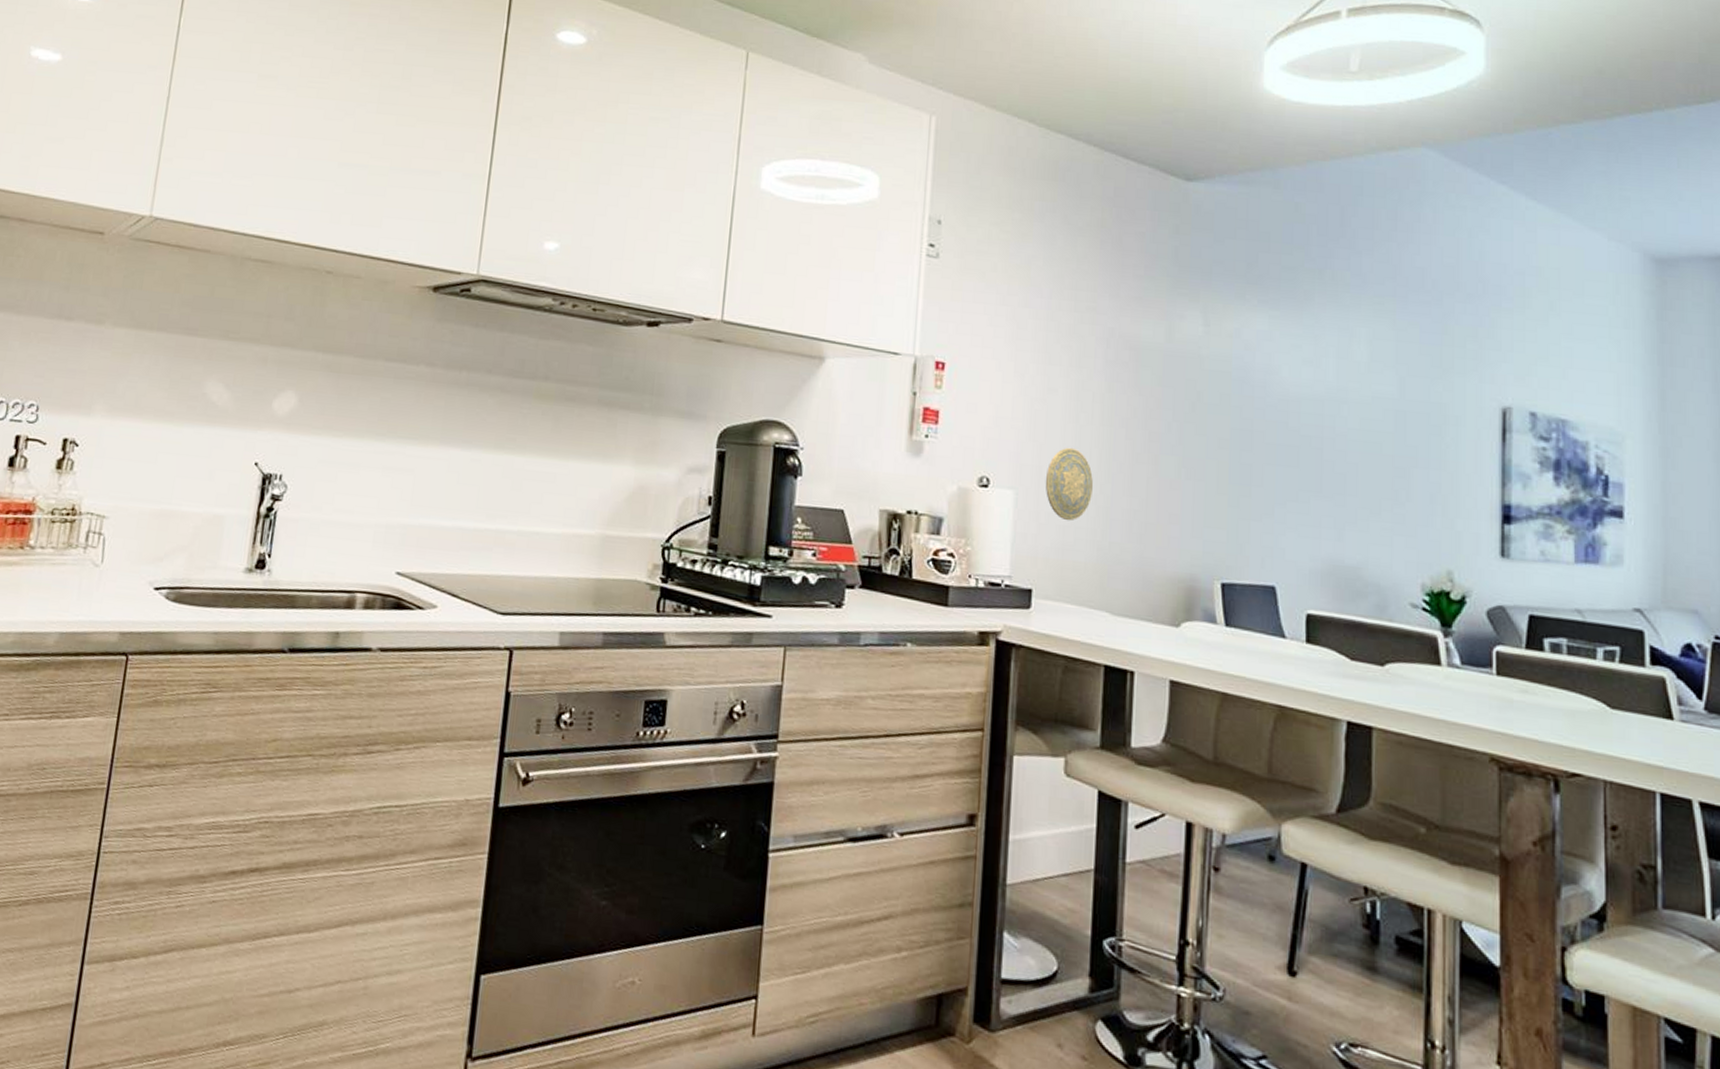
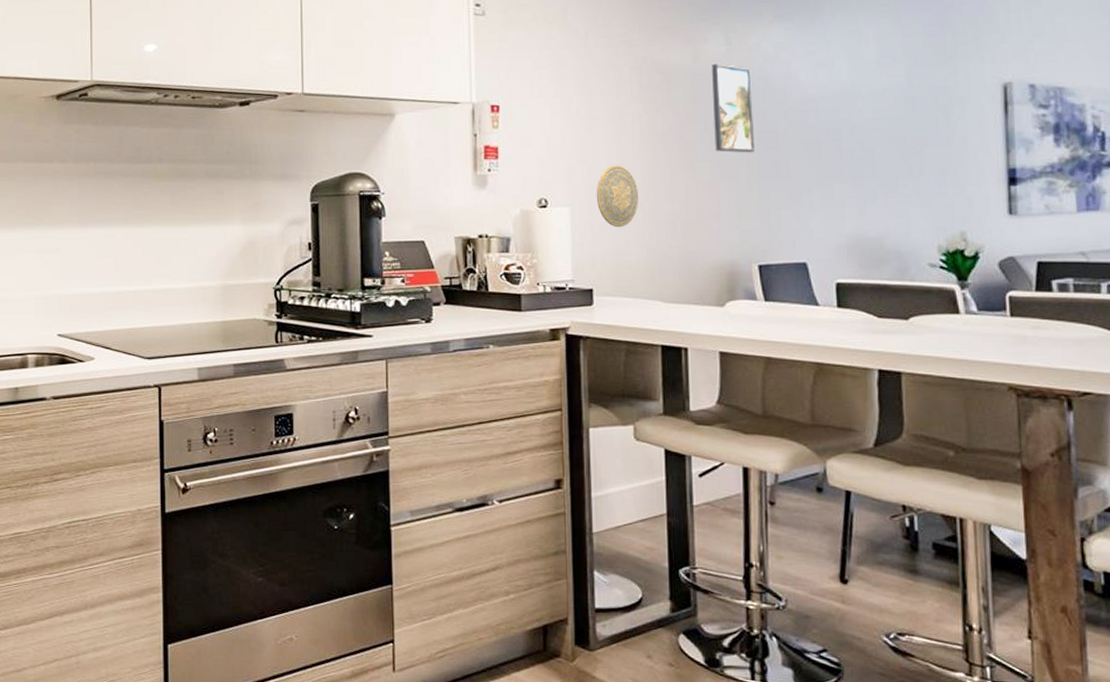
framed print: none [1183,345,1230,453] -> present [712,63,754,153]

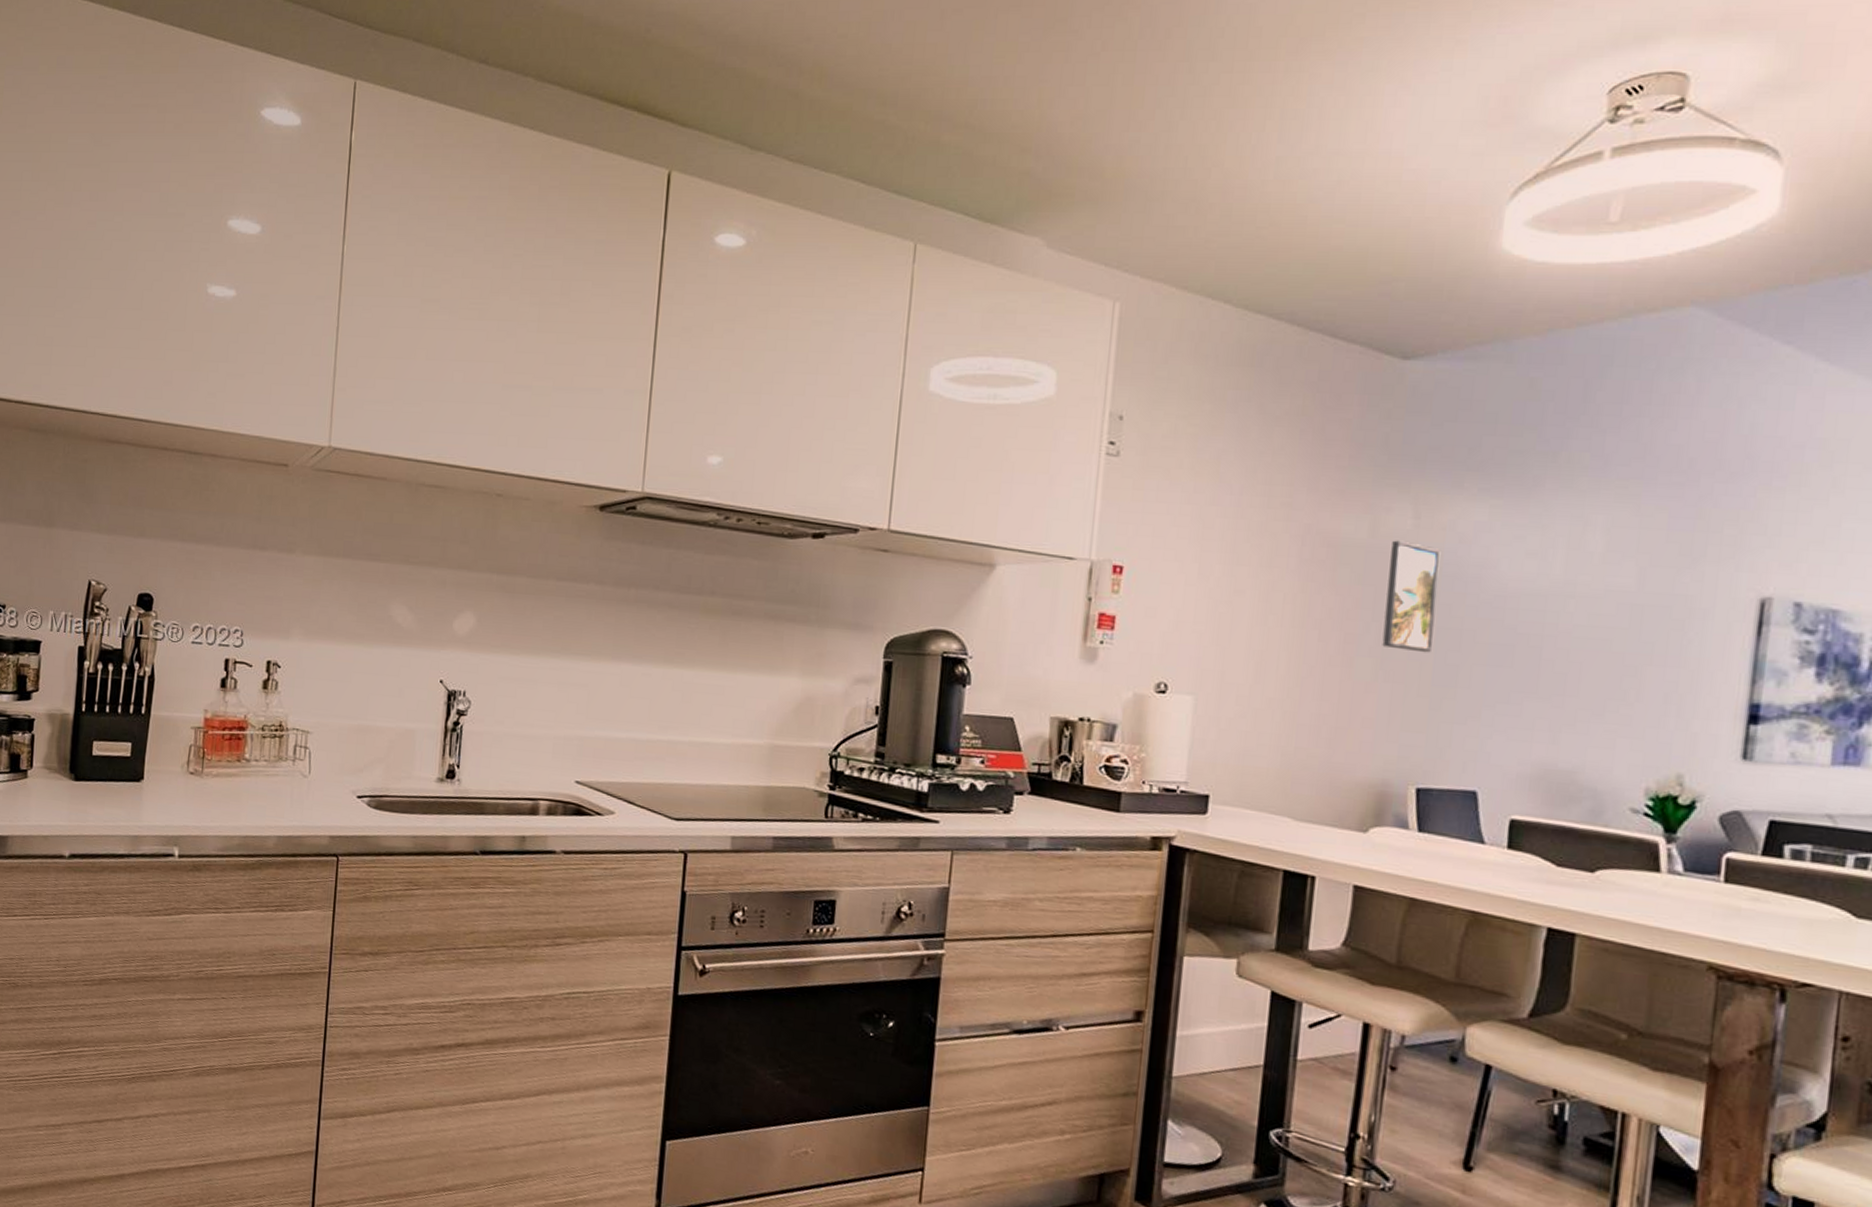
decorative plate: present [596,165,639,228] -> none [1227,651,1281,727]

